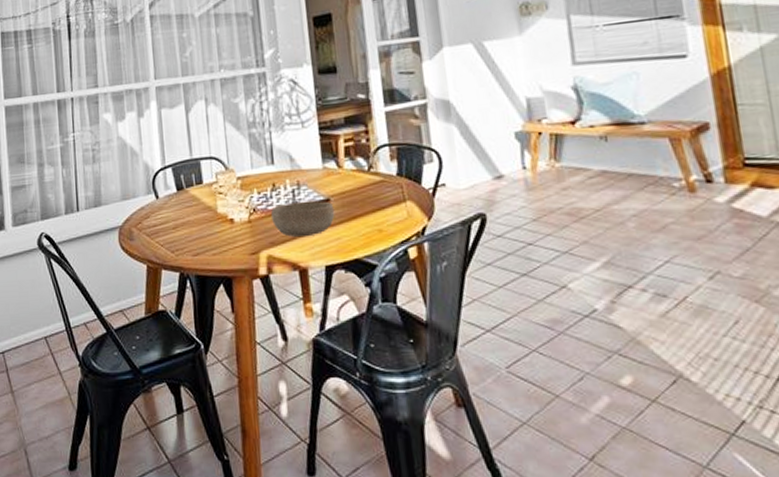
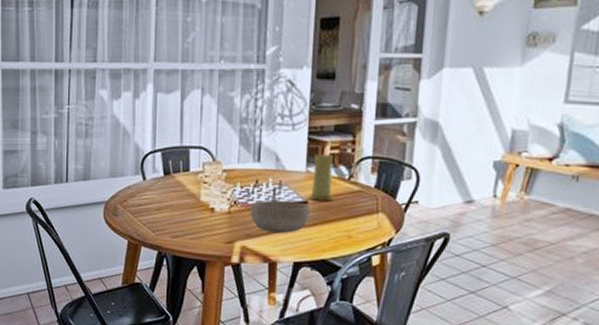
candle: none [328,147,356,197] -> present [308,154,334,201]

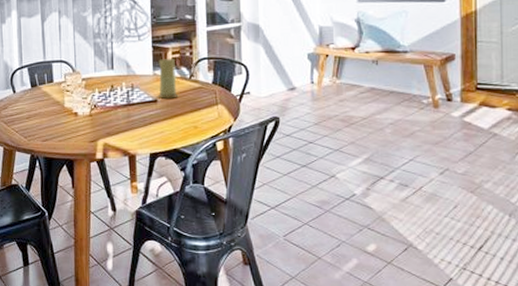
bowl: present [250,200,311,234] -> none [109,100,161,130]

